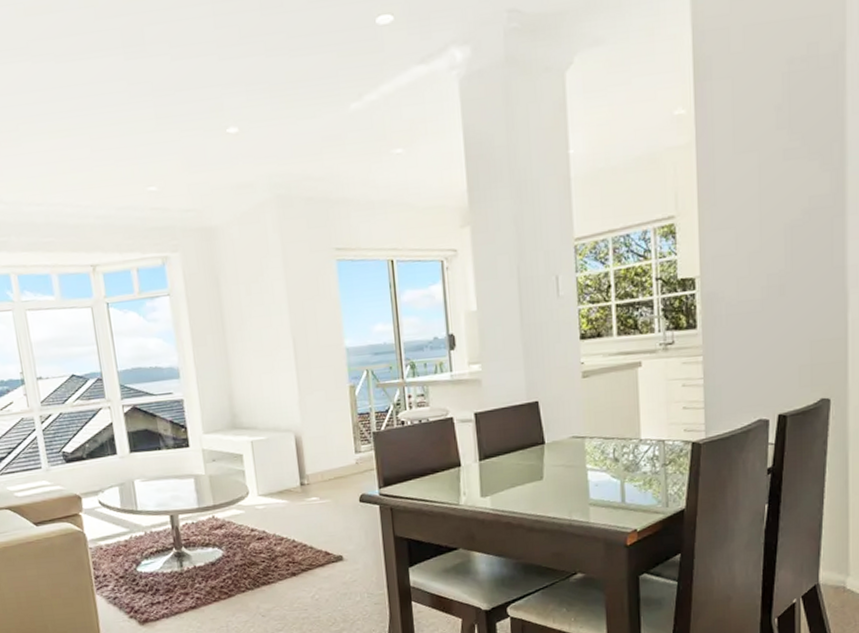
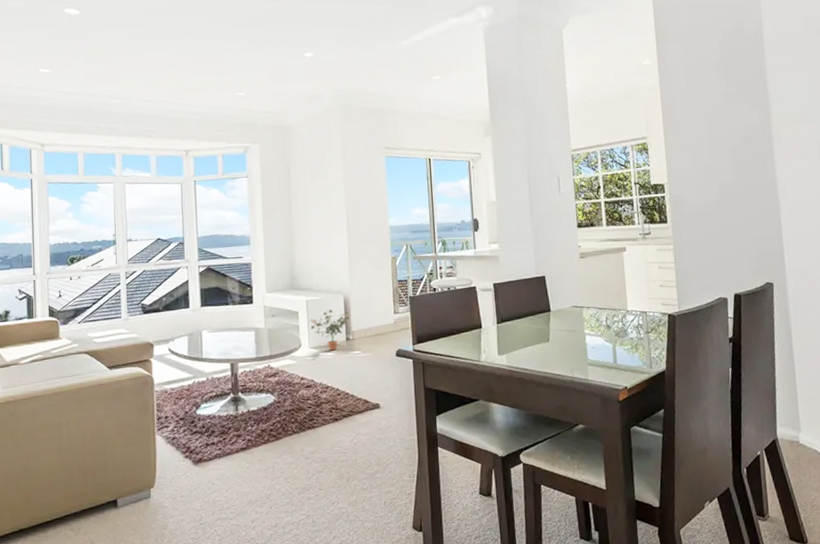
potted plant: none [257,451,303,498] -> present [310,309,350,351]

